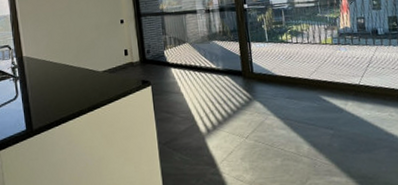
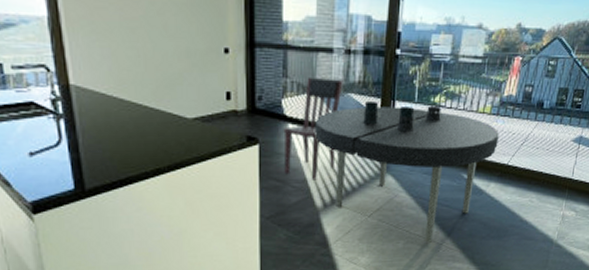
dining chair: none [168,31,211,111] -> present [283,78,343,180]
dining table: none [191,42,346,159] -> present [315,102,499,243]

